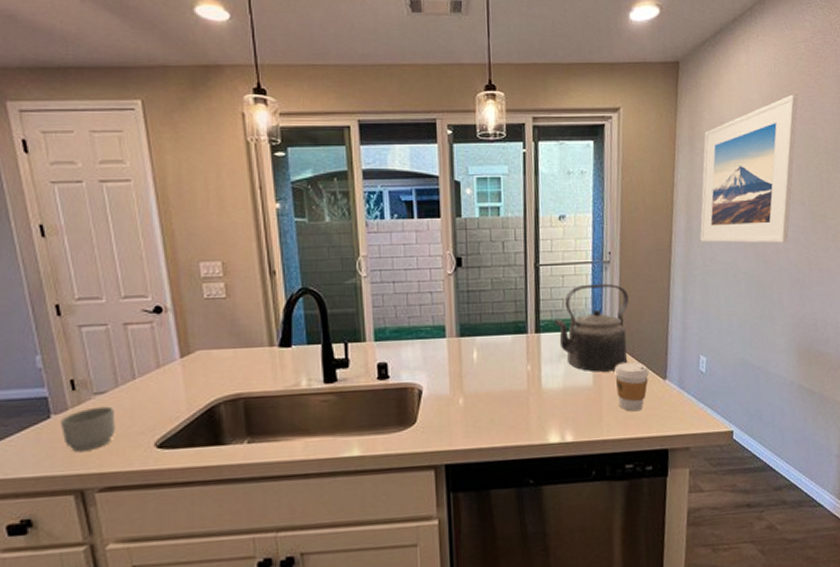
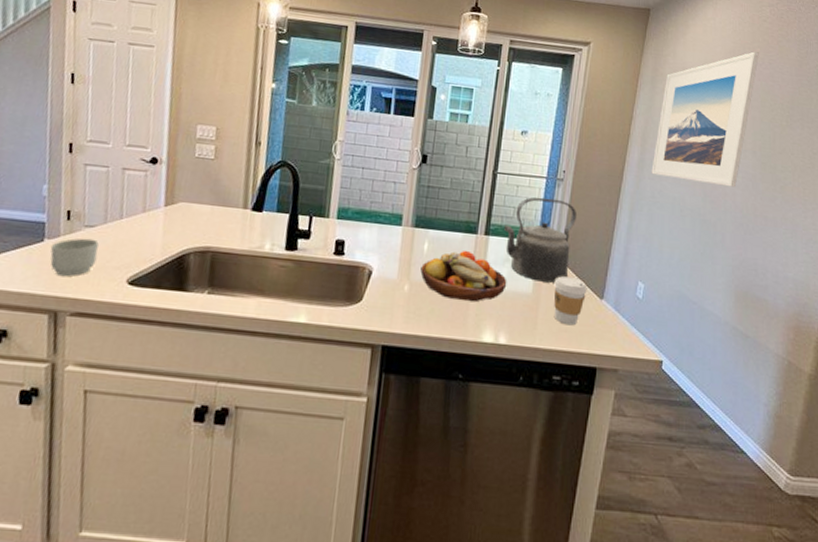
fruit bowl: none [473,352,566,405] -> present [420,250,507,303]

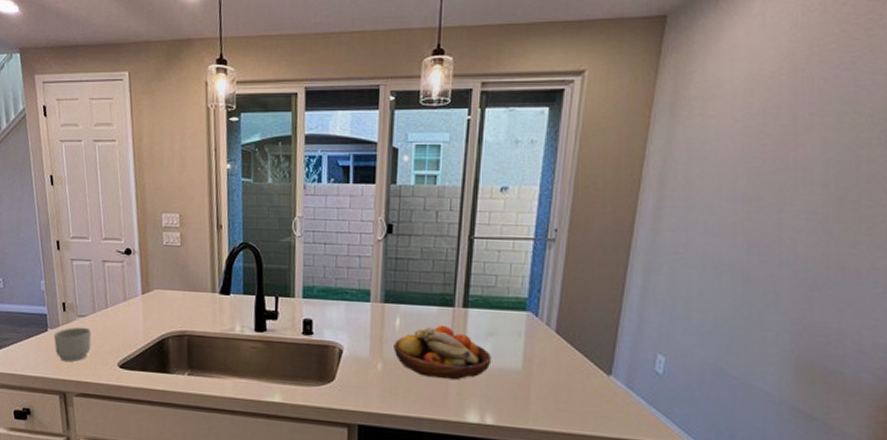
kettle: present [504,197,576,283] -> none [485,262,573,358]
coffee cup: present [554,276,588,326] -> none [548,350,591,405]
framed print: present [651,51,759,188] -> none [672,49,834,233]

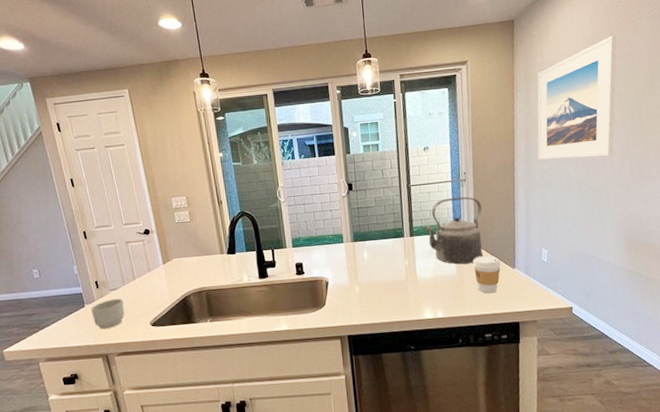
fruit bowl: present [393,324,492,381] -> none [365,251,435,291]
kettle: none [485,262,573,358] -> present [424,196,483,265]
coffee cup: none [548,350,591,405] -> present [473,256,501,294]
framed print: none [672,49,834,233] -> present [537,35,617,160]

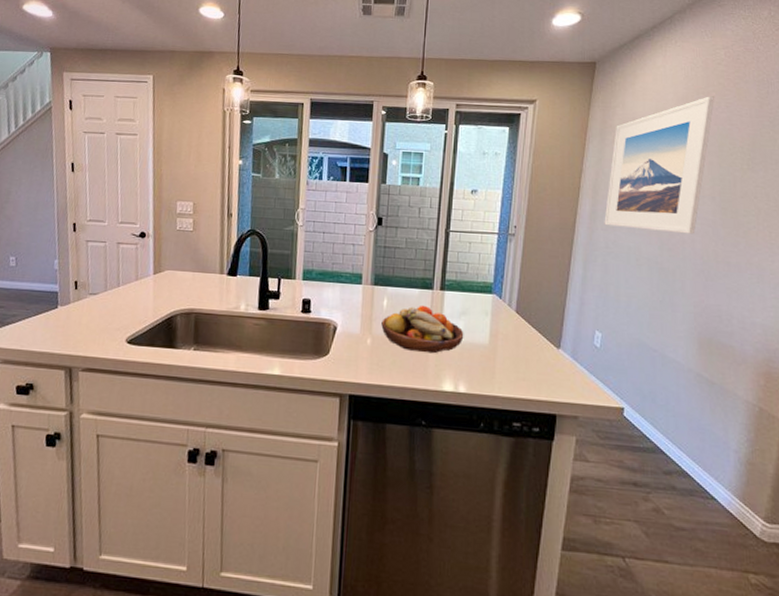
mug: present [90,298,125,329] -> none [63,304,101,337]
fruit bowl: none [365,251,435,291] -> present [381,305,464,354]
kettle: present [424,196,483,265] -> none [459,252,529,334]
coffee cup: present [473,256,501,294] -> none [510,327,544,375]

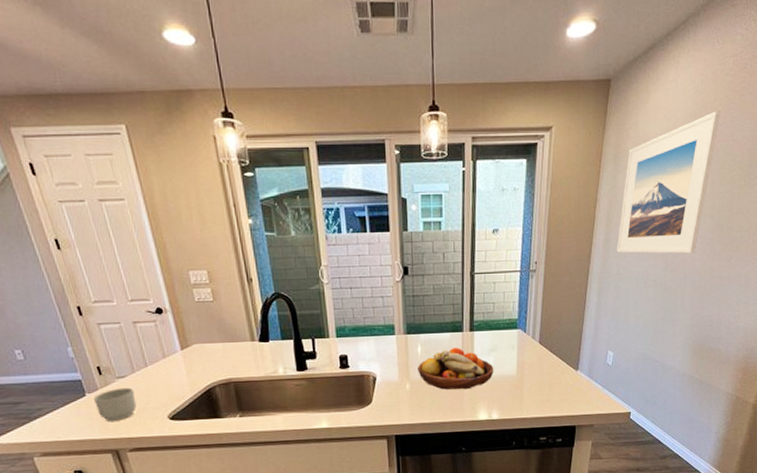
mug: none [63,304,101,337] -> present [93,387,137,421]

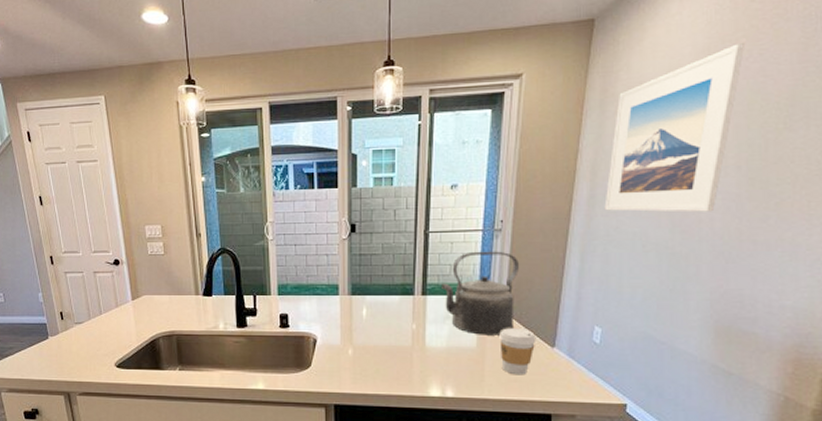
mug: present [93,387,137,421] -> none [54,333,89,364]
fruit bowl: present [418,347,494,390] -> none [362,311,450,360]
kettle: none [486,289,550,364] -> present [442,251,519,335]
coffee cup: none [535,356,564,396] -> present [499,328,537,375]

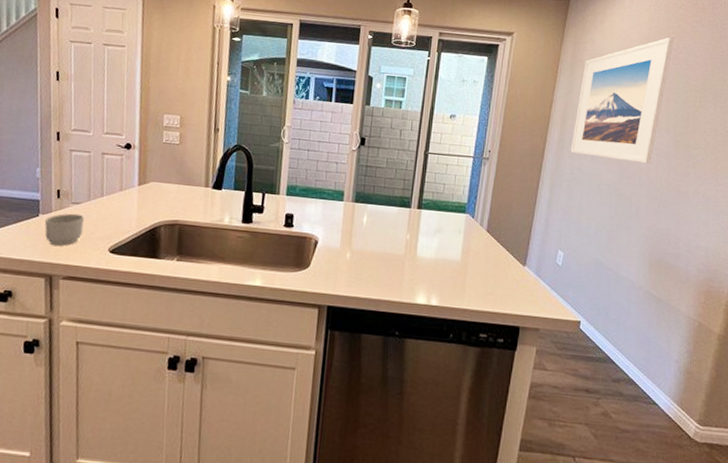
mug: none [54,333,89,364] -> present [44,213,84,246]
kettle: present [442,251,519,335] -> none [435,174,501,252]
coffee cup: present [499,328,537,375] -> none [480,245,511,290]

